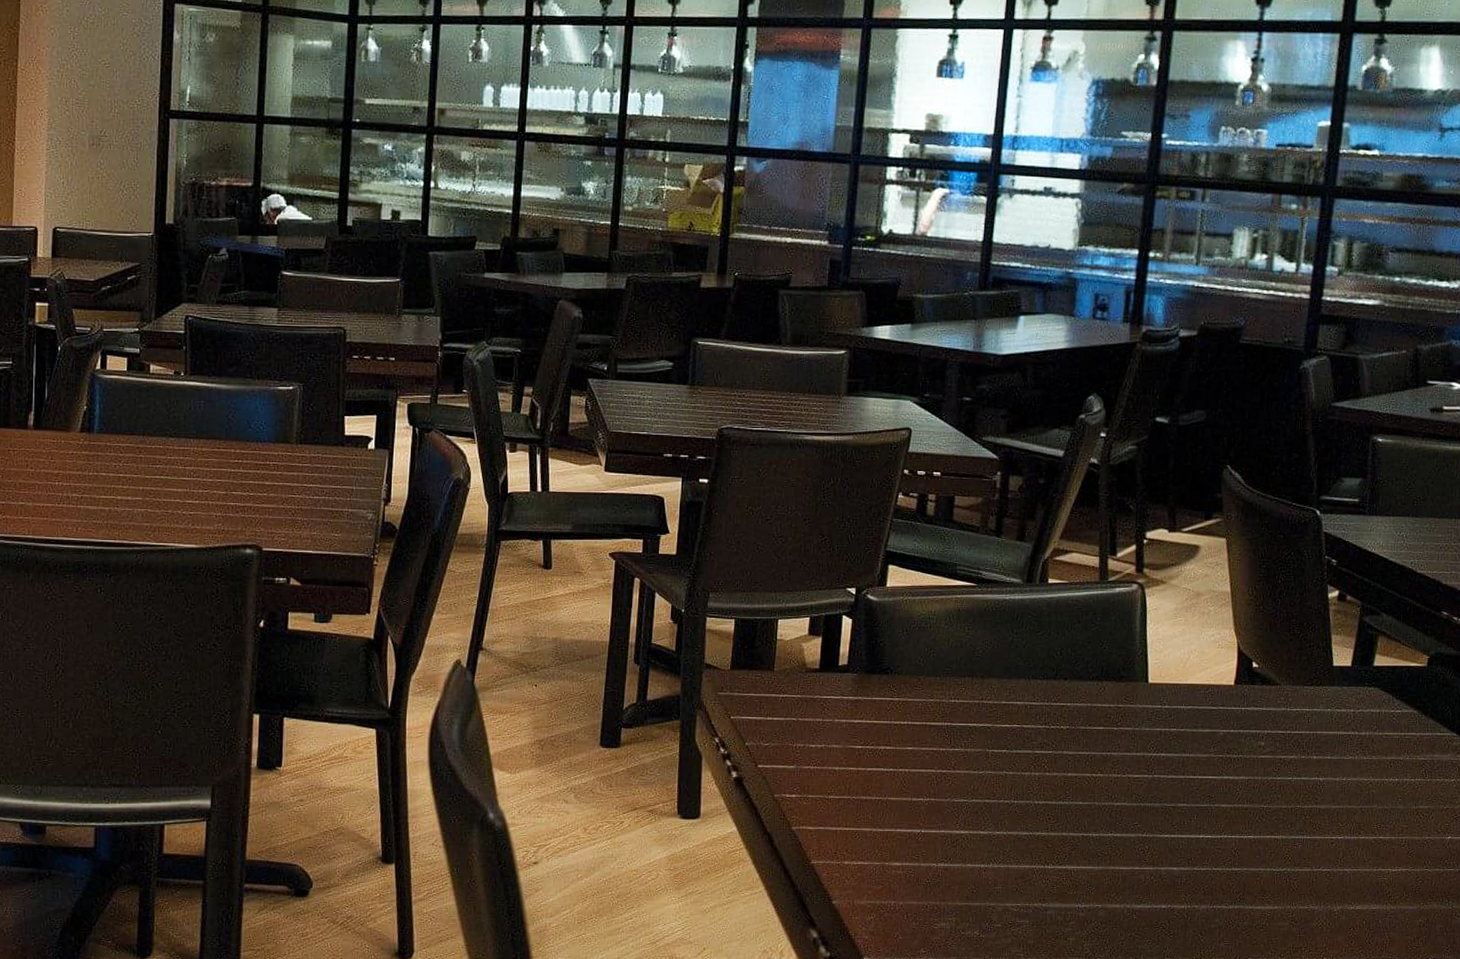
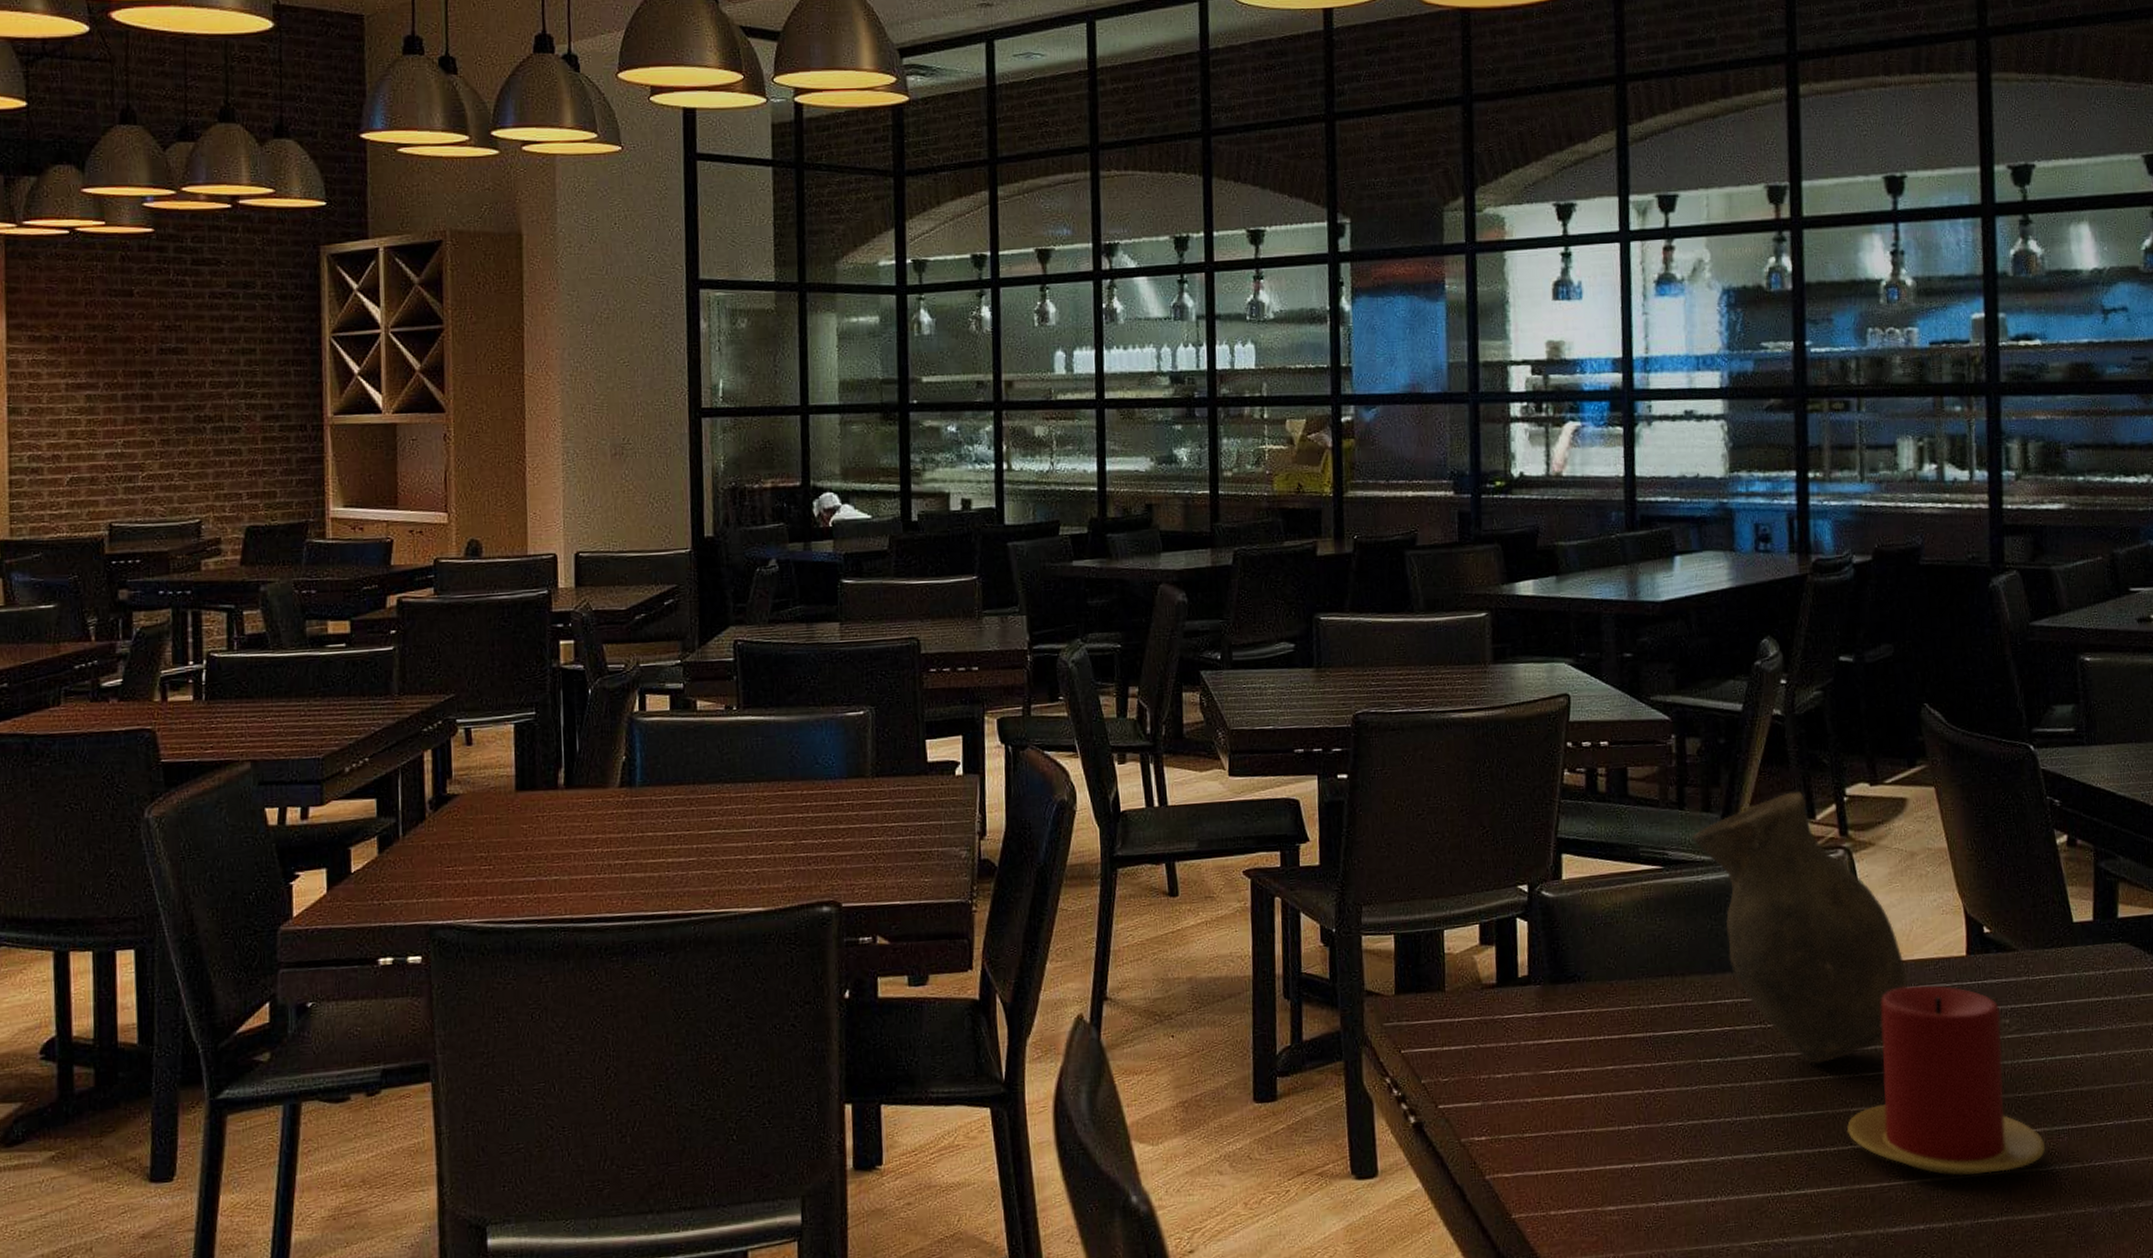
vase: none [1005,531,1179,763] -> present [1692,791,1907,1064]
candle: none [1109,705,1281,869] -> present [1846,984,2046,1176]

